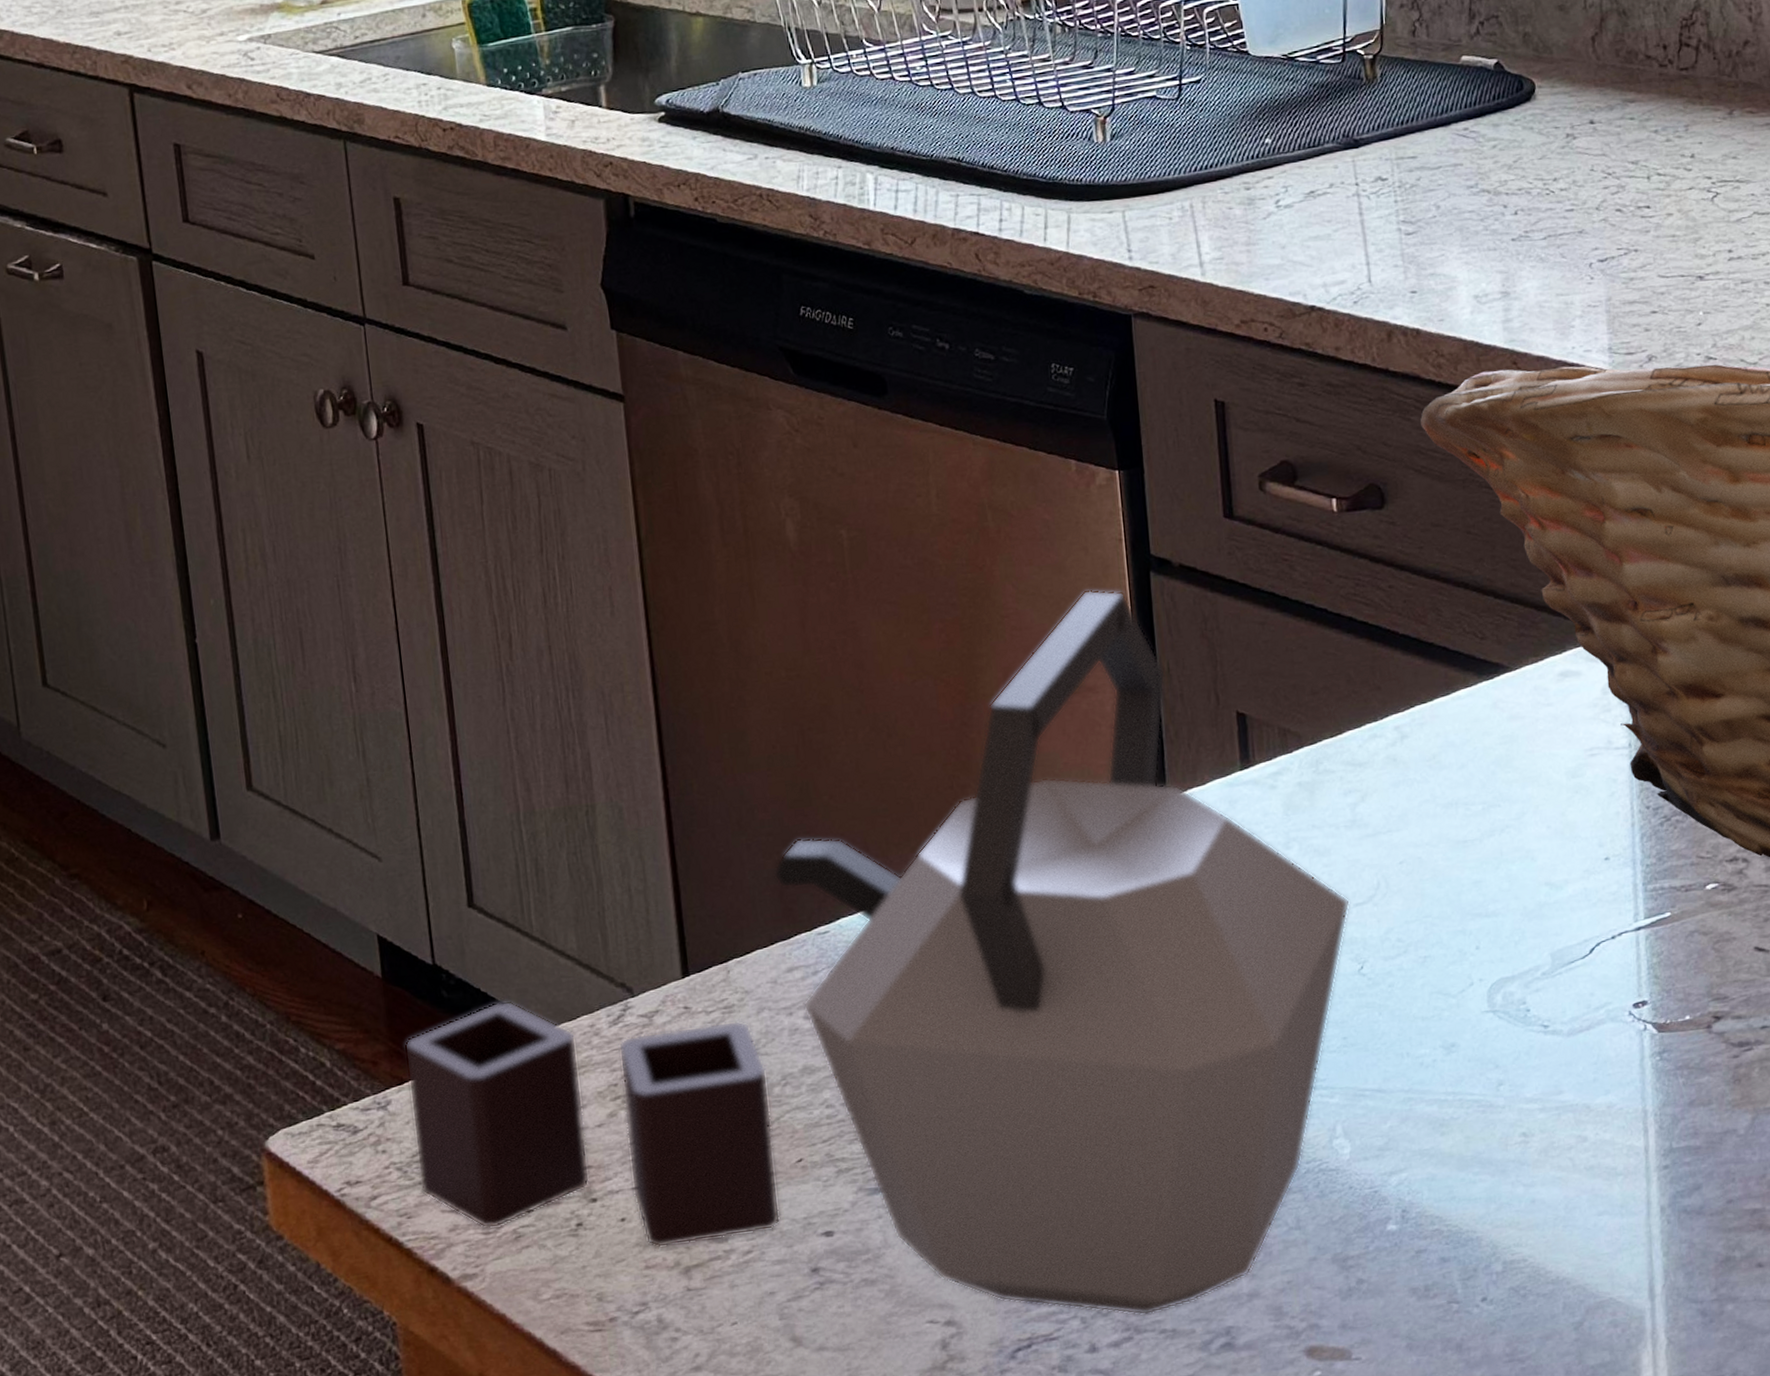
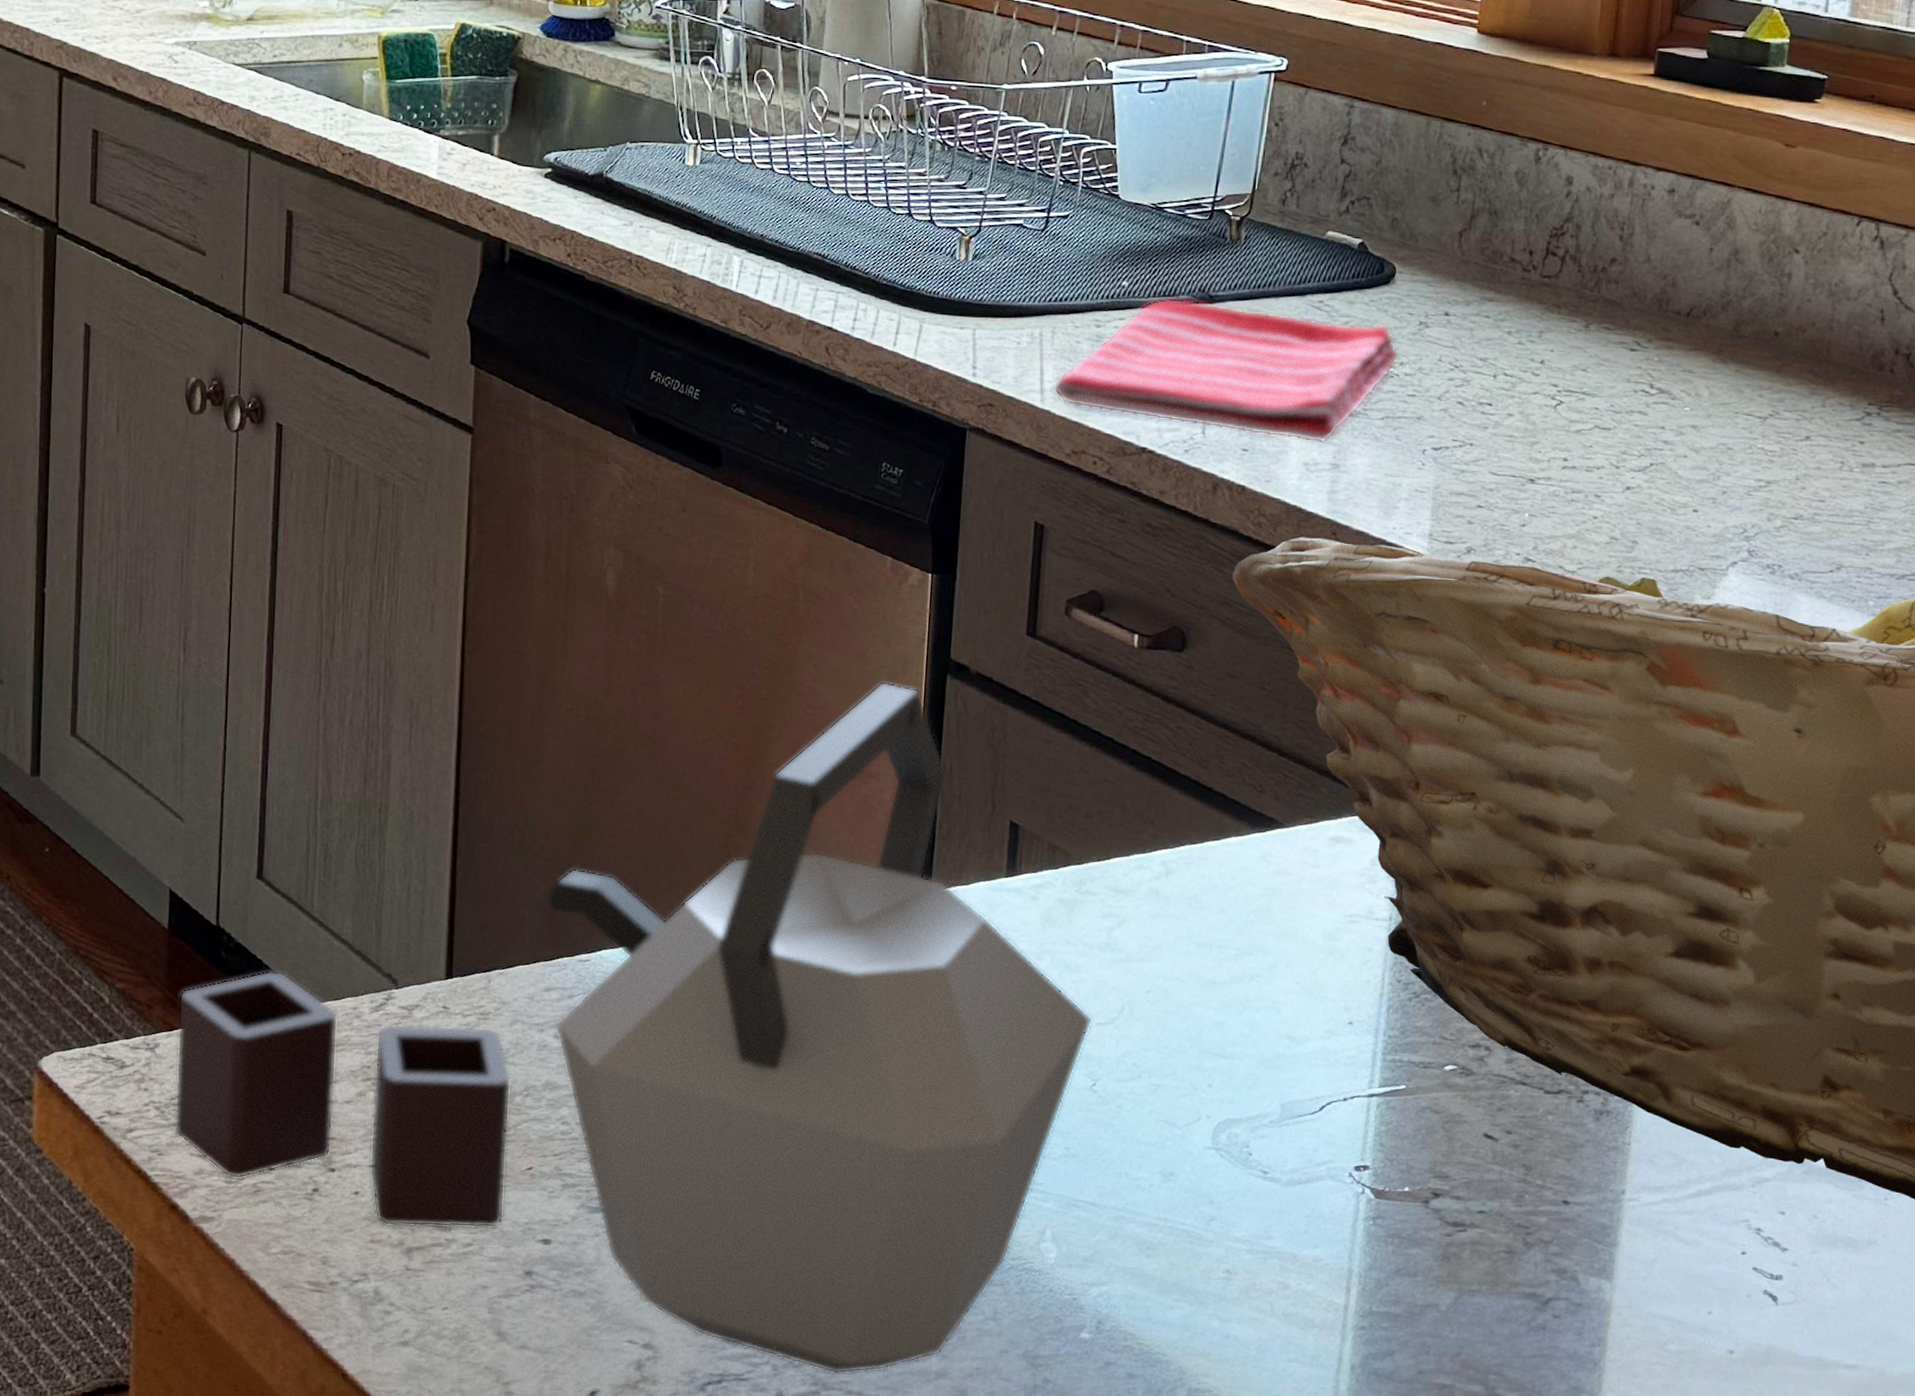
dish towel: none [1211,142,1551,275] -> present [1053,298,1399,444]

